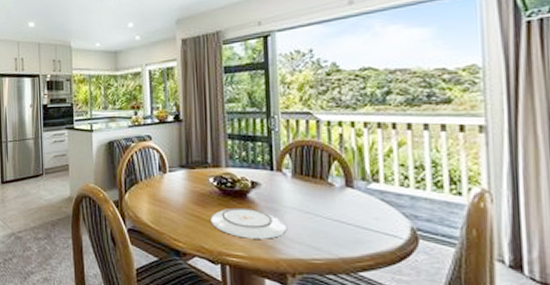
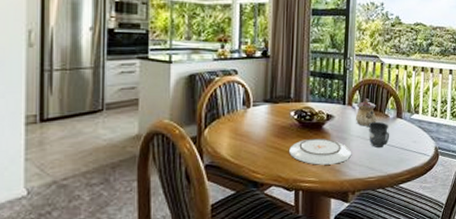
teapot: none [287,163,317,197] -> present [355,98,377,126]
mug: none [306,191,338,223] -> present [368,121,390,147]

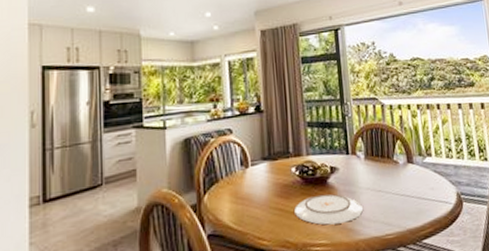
teapot: present [355,98,377,126] -> none [361,145,386,177]
mug: present [368,121,390,147] -> none [377,169,403,199]

